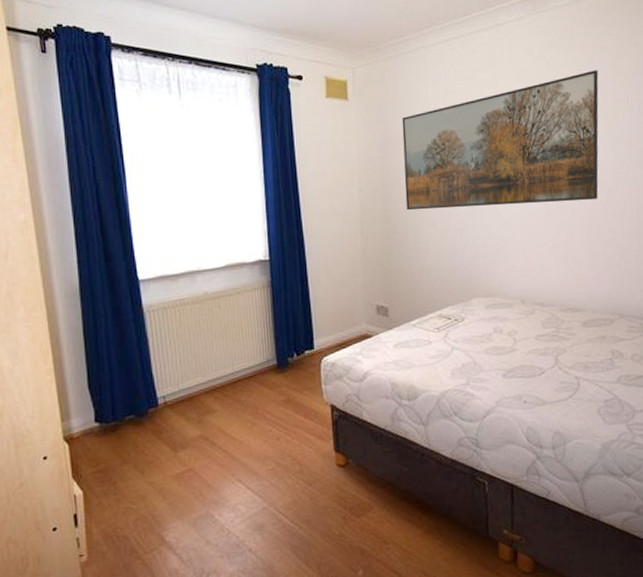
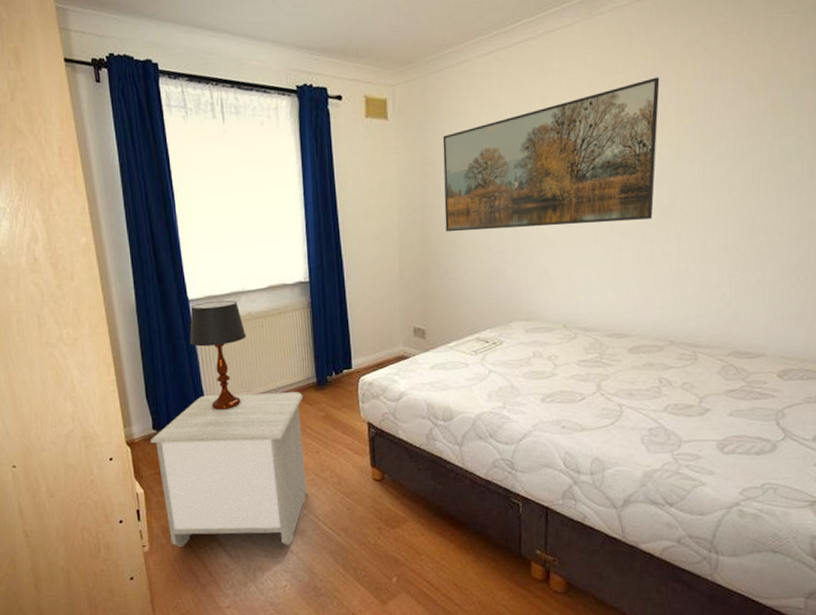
nightstand: none [92,374,267,553] -> present [151,391,307,547]
table lamp: none [139,280,202,399] -> present [189,300,247,411]

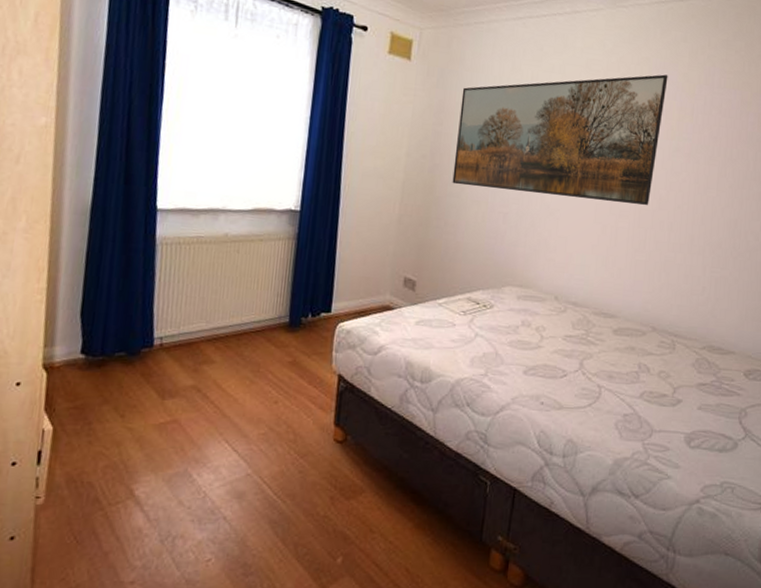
nightstand: present [151,391,307,547] -> none [74,320,271,511]
table lamp: present [189,300,247,411] -> none [148,214,218,342]

